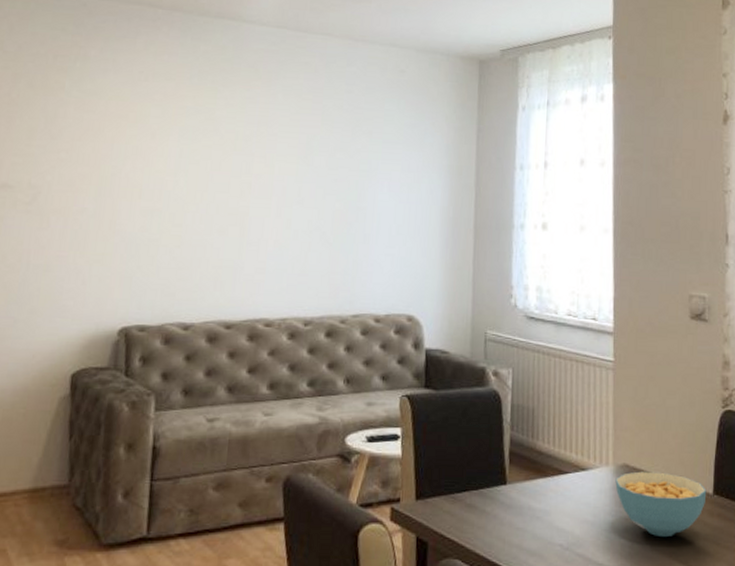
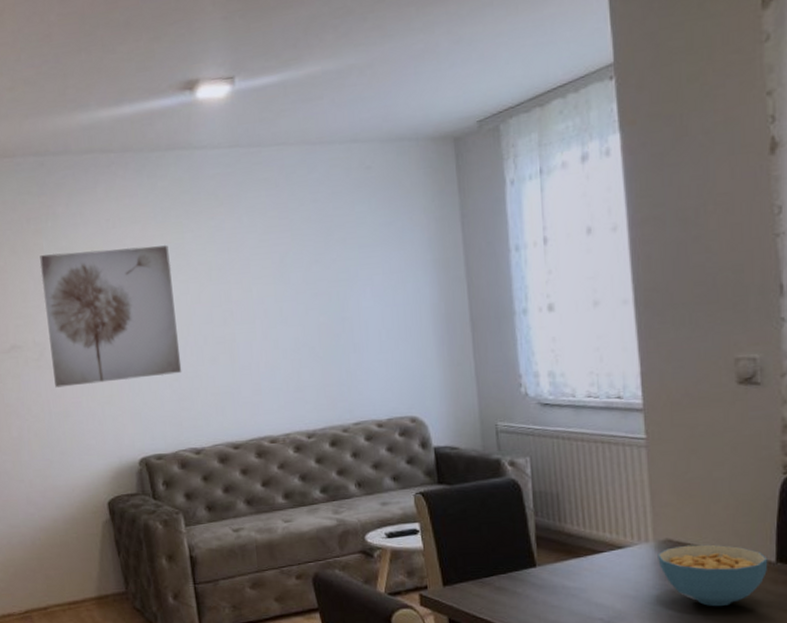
wall art: none [41,94,199,241] -> present [40,244,182,388]

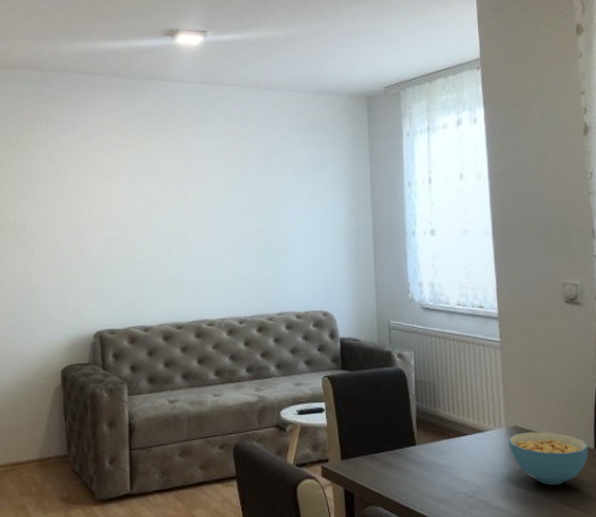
wall art: present [40,244,182,388] -> none [28,150,141,264]

